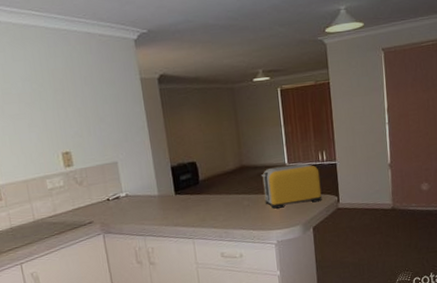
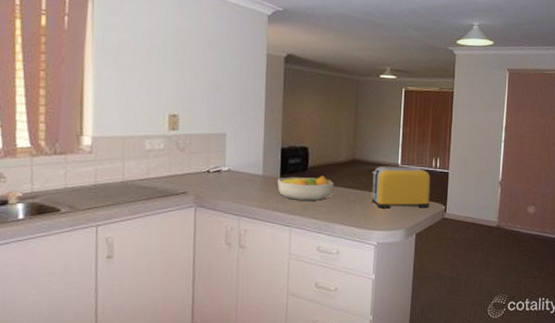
fruit bowl: none [173,186,227,213] -> present [277,176,334,201]

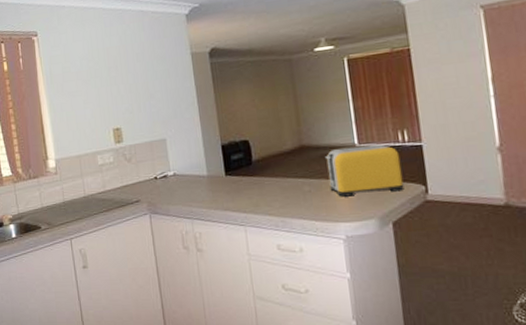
fruit bowl: present [277,176,334,201] -> none [223,168,284,197]

